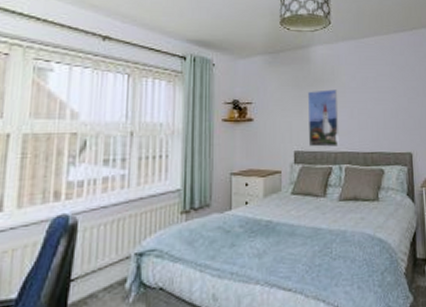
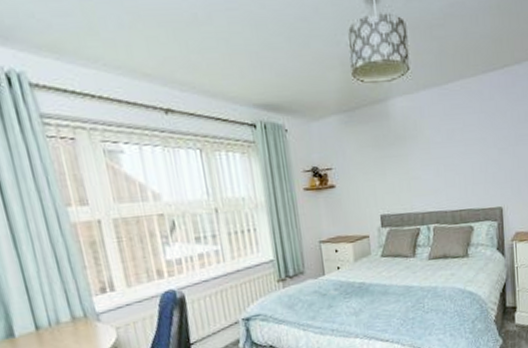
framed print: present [308,89,340,147] -> none [390,146,427,210]

